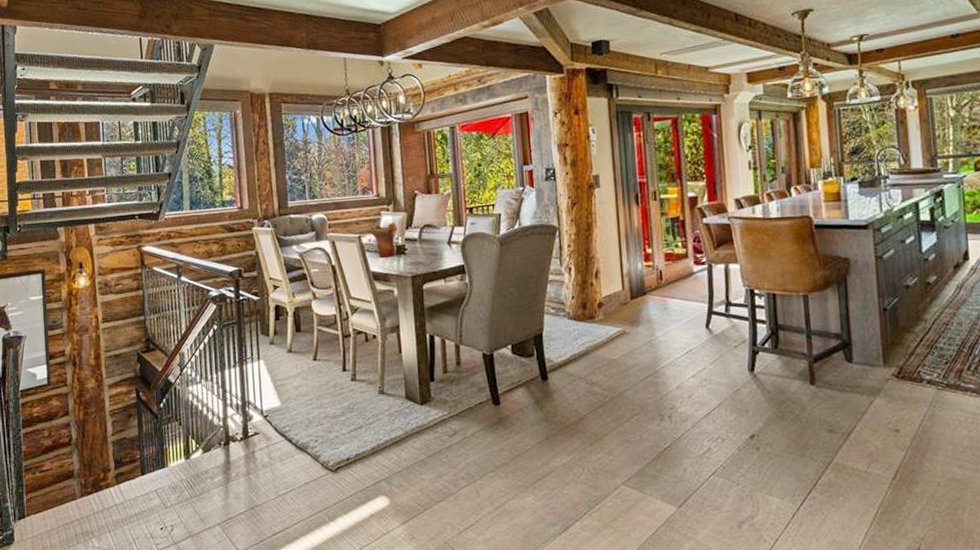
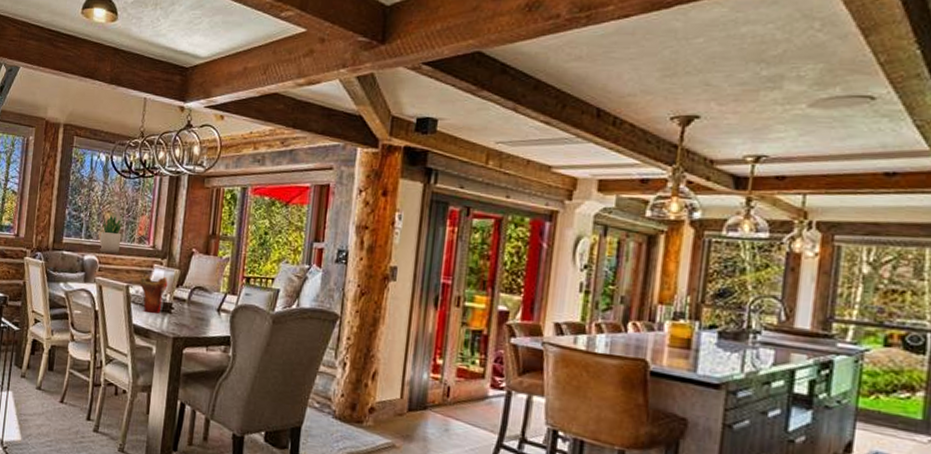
planter: none [324,172,346,210] -> present [99,215,123,254]

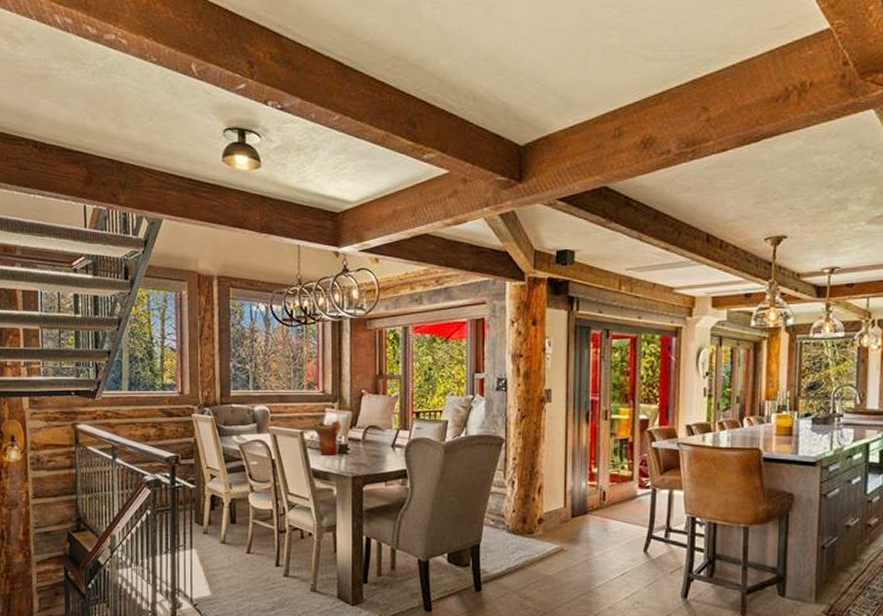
planter: present [99,215,123,254] -> none [268,364,290,402]

